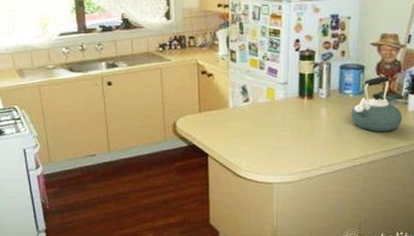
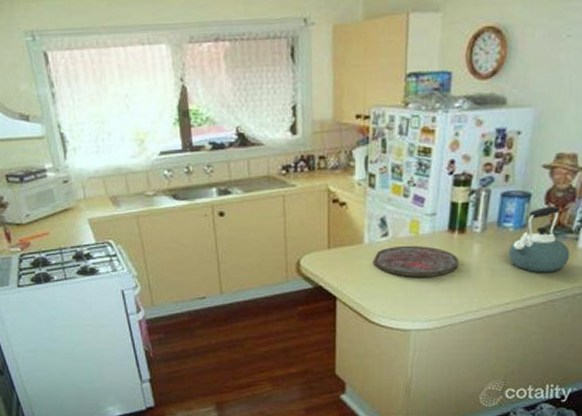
cutting board: none [238,109,311,136] -> present [373,245,460,277]

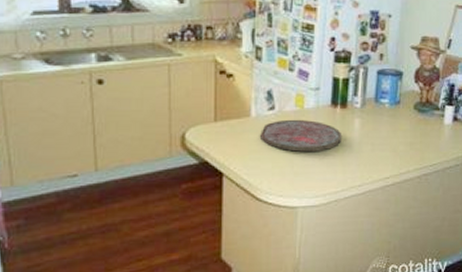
kettle: present [508,205,570,273] -> none [385,84,438,148]

